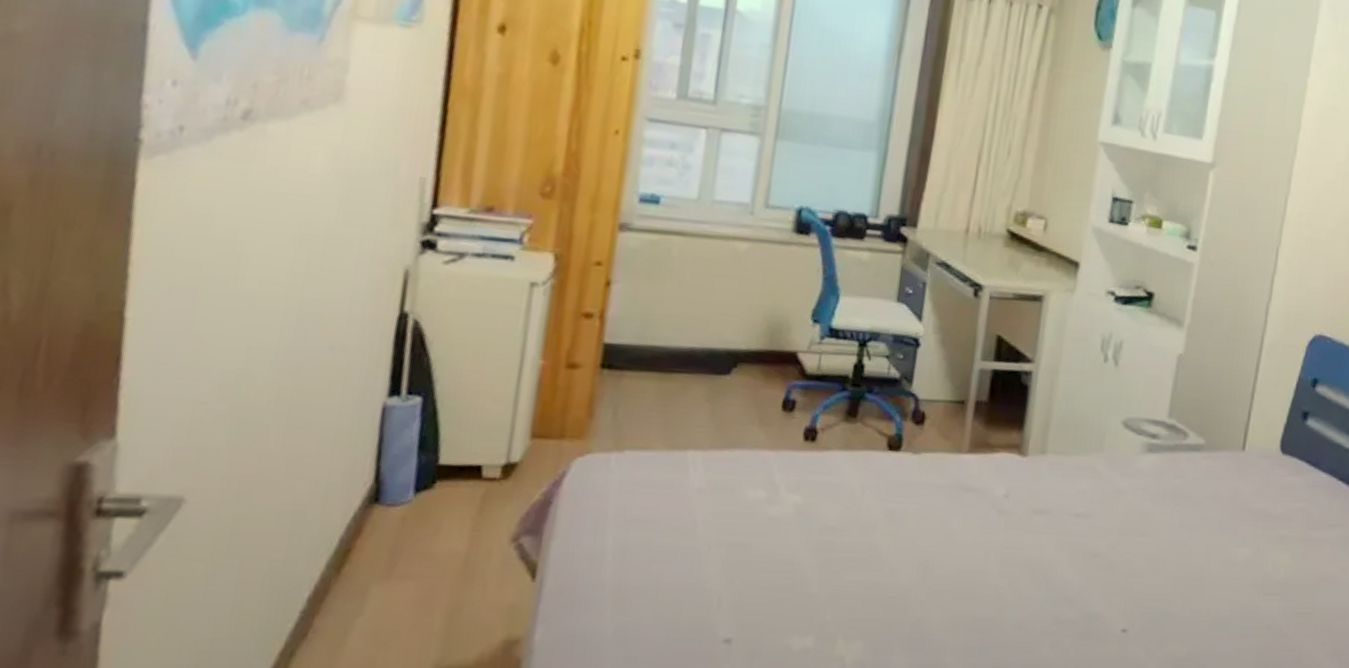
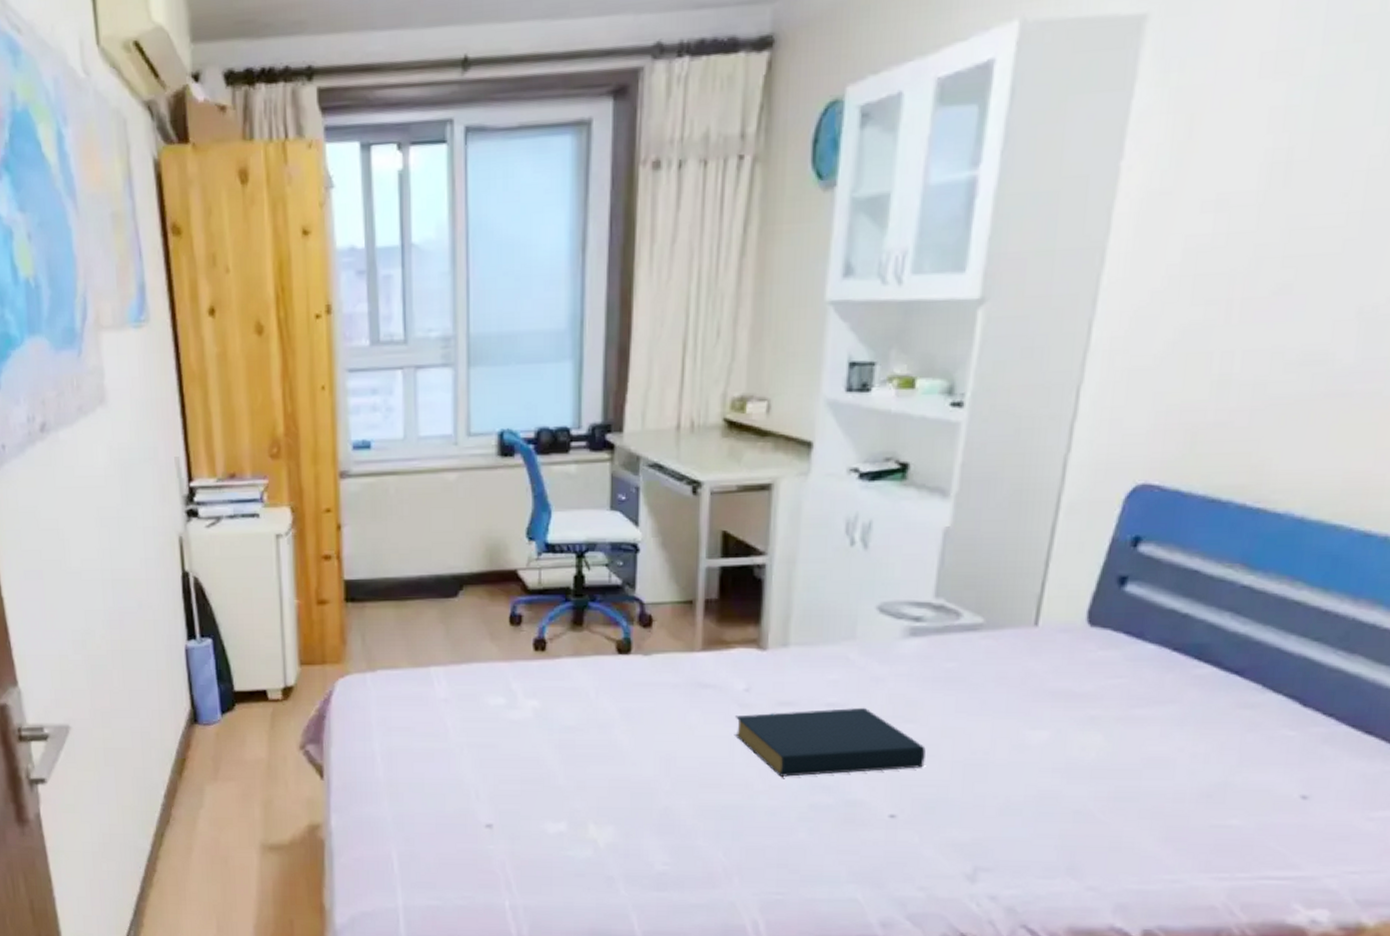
hardback book: none [990,518,1155,588] -> present [734,707,926,777]

